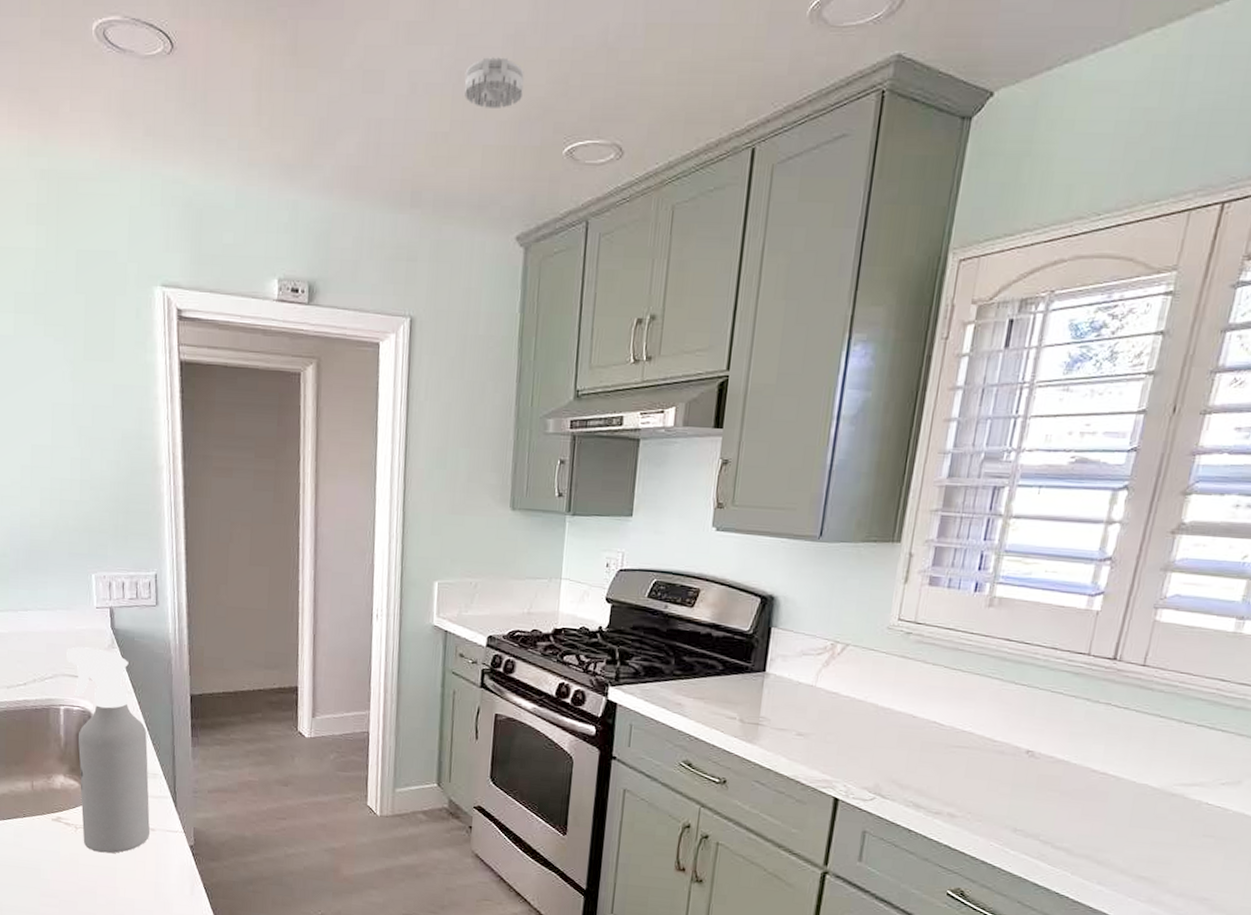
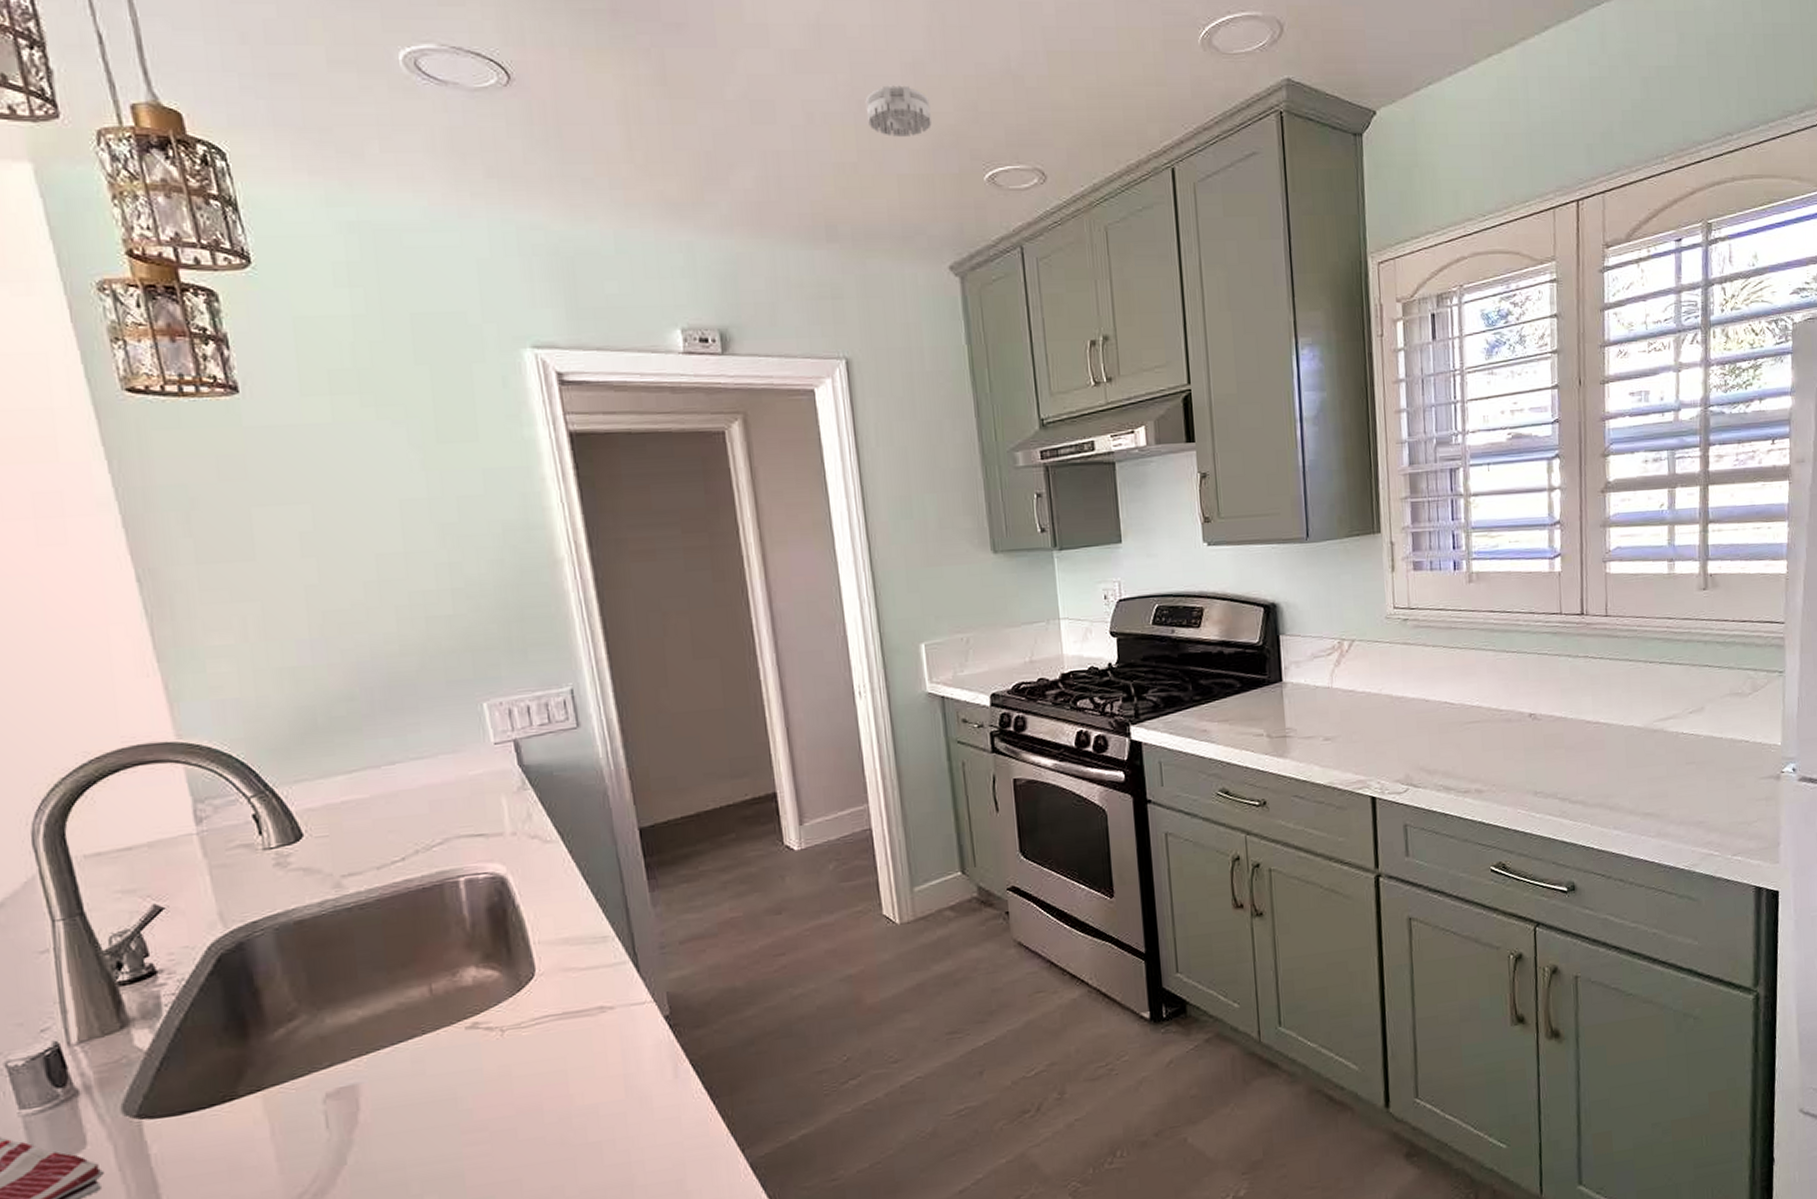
spray bottle: present [66,647,150,853] -> none [459,795,608,1056]

